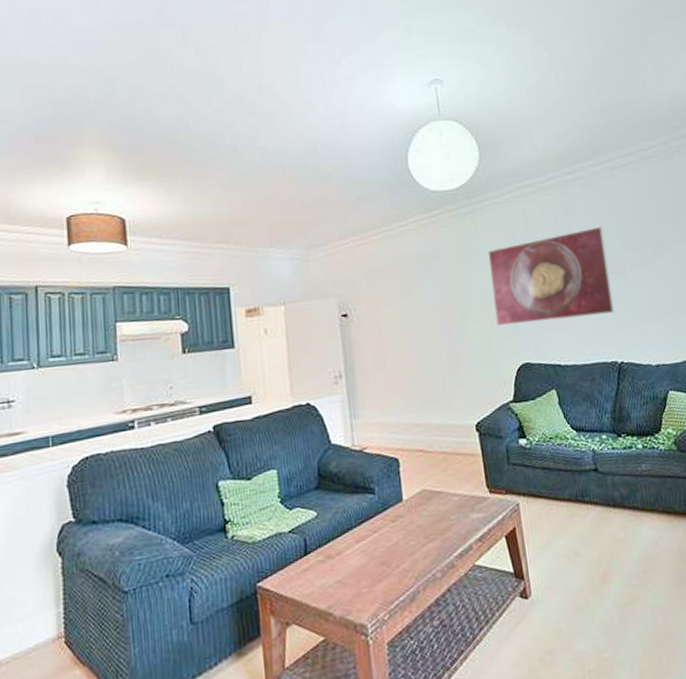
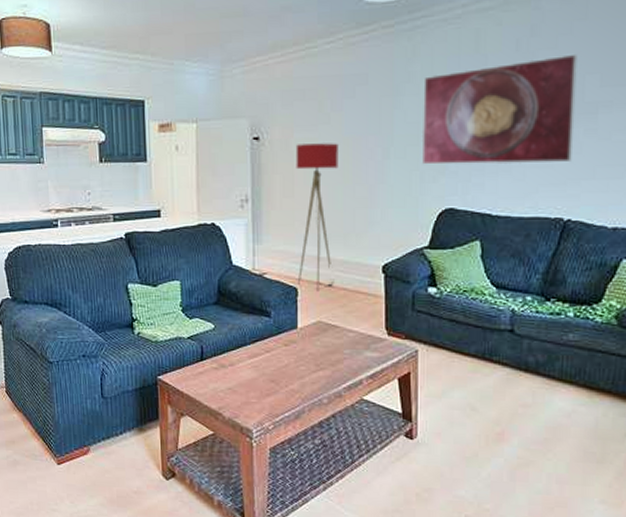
floor lamp: none [383,313,434,459] -> present [295,143,338,292]

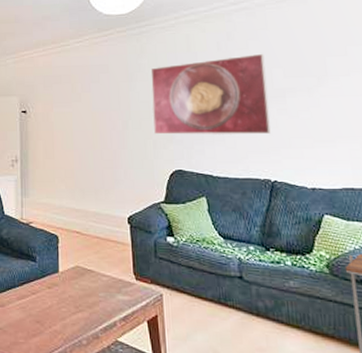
floor lamp: present [295,143,338,292] -> none [55,116,89,239]

